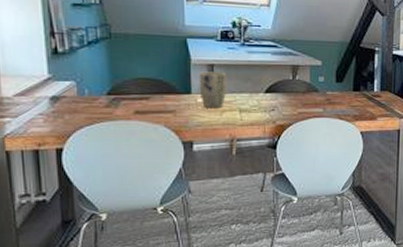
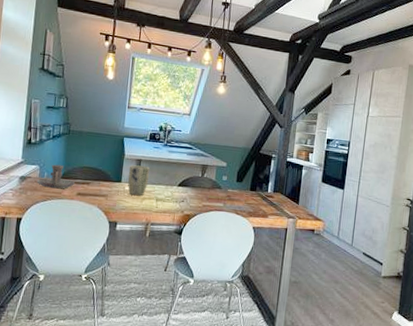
candle holder: none [75,78,129,108] -> present [37,164,75,189]

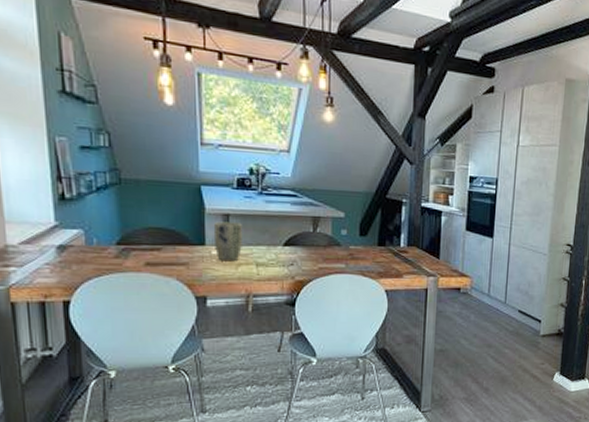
candle holder: present [37,164,75,189] -> none [83,226,139,259]

